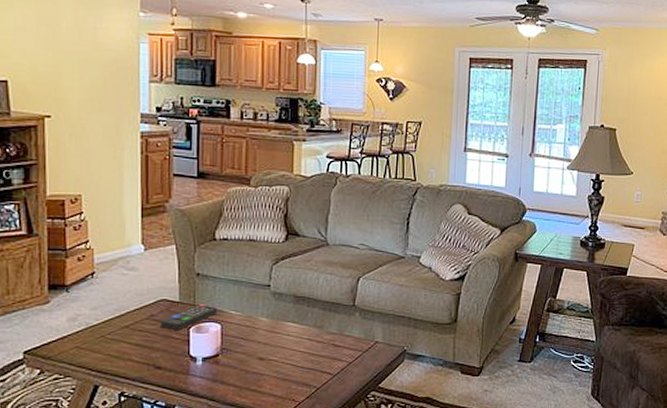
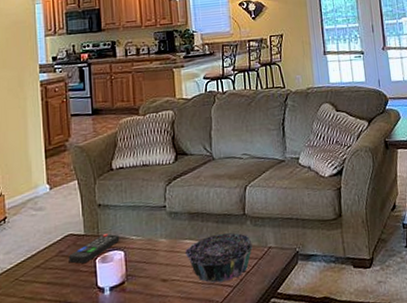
decorative bowl: none [285,322,359,370] -> present [184,233,253,283]

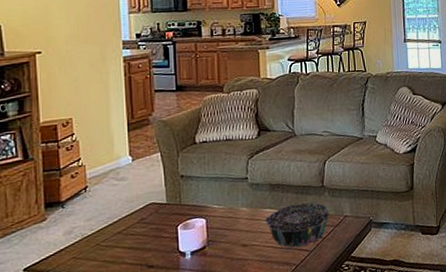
remote control: present [68,233,120,264] -> none [150,202,202,230]

